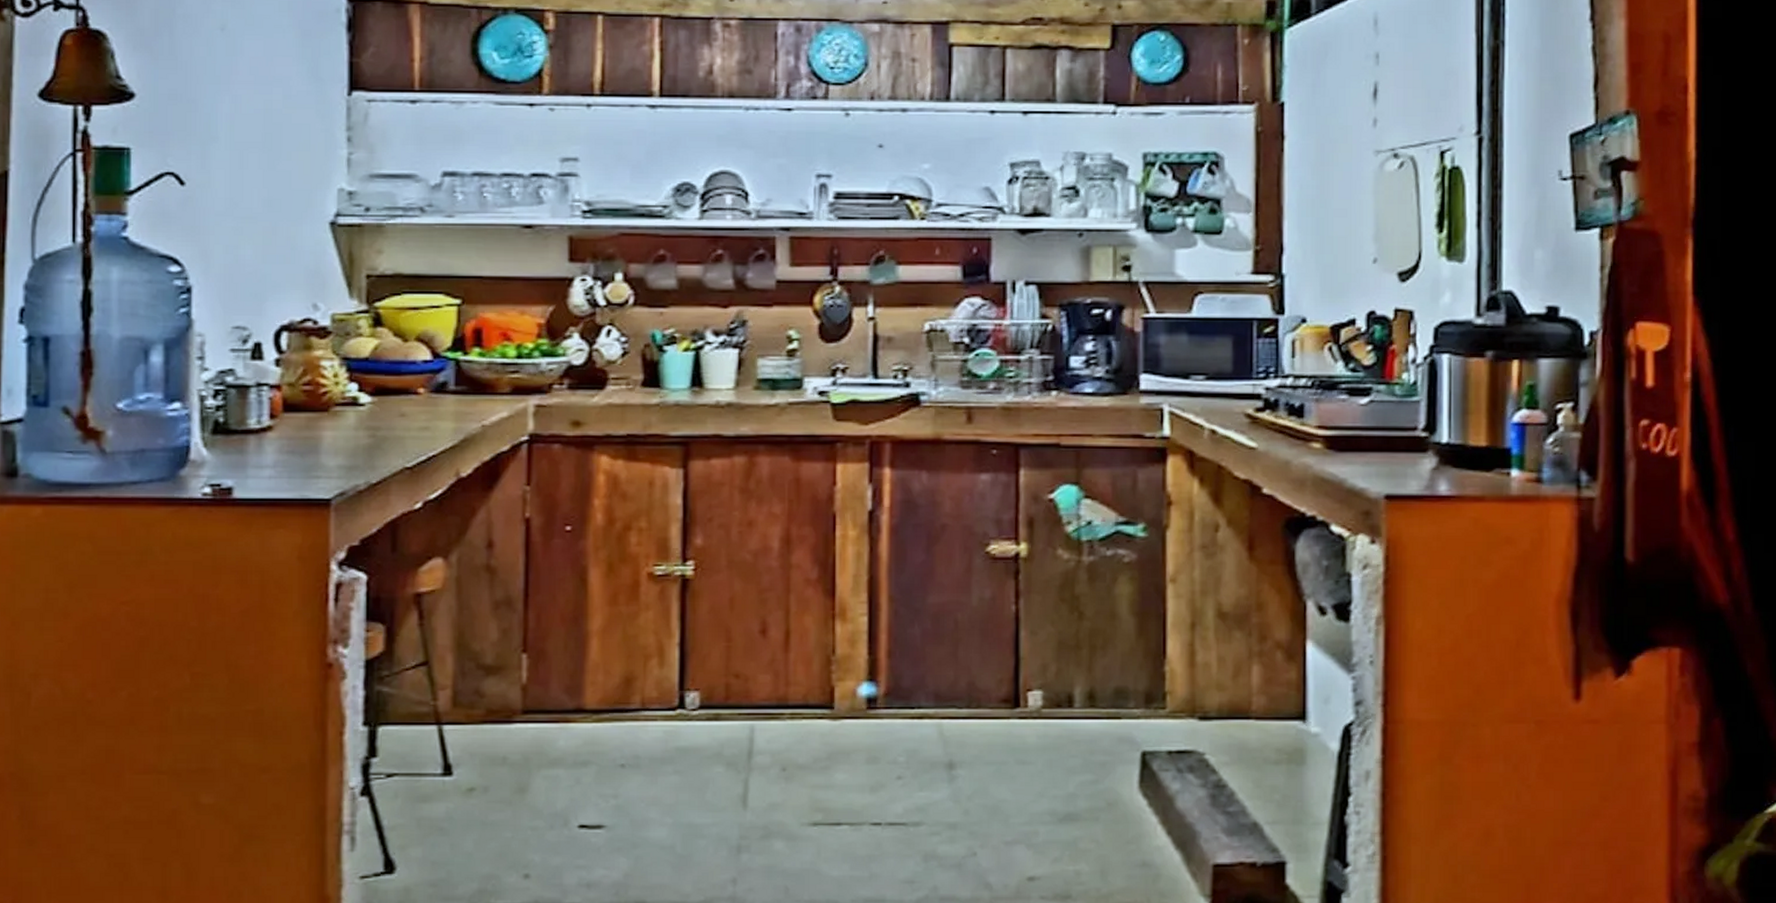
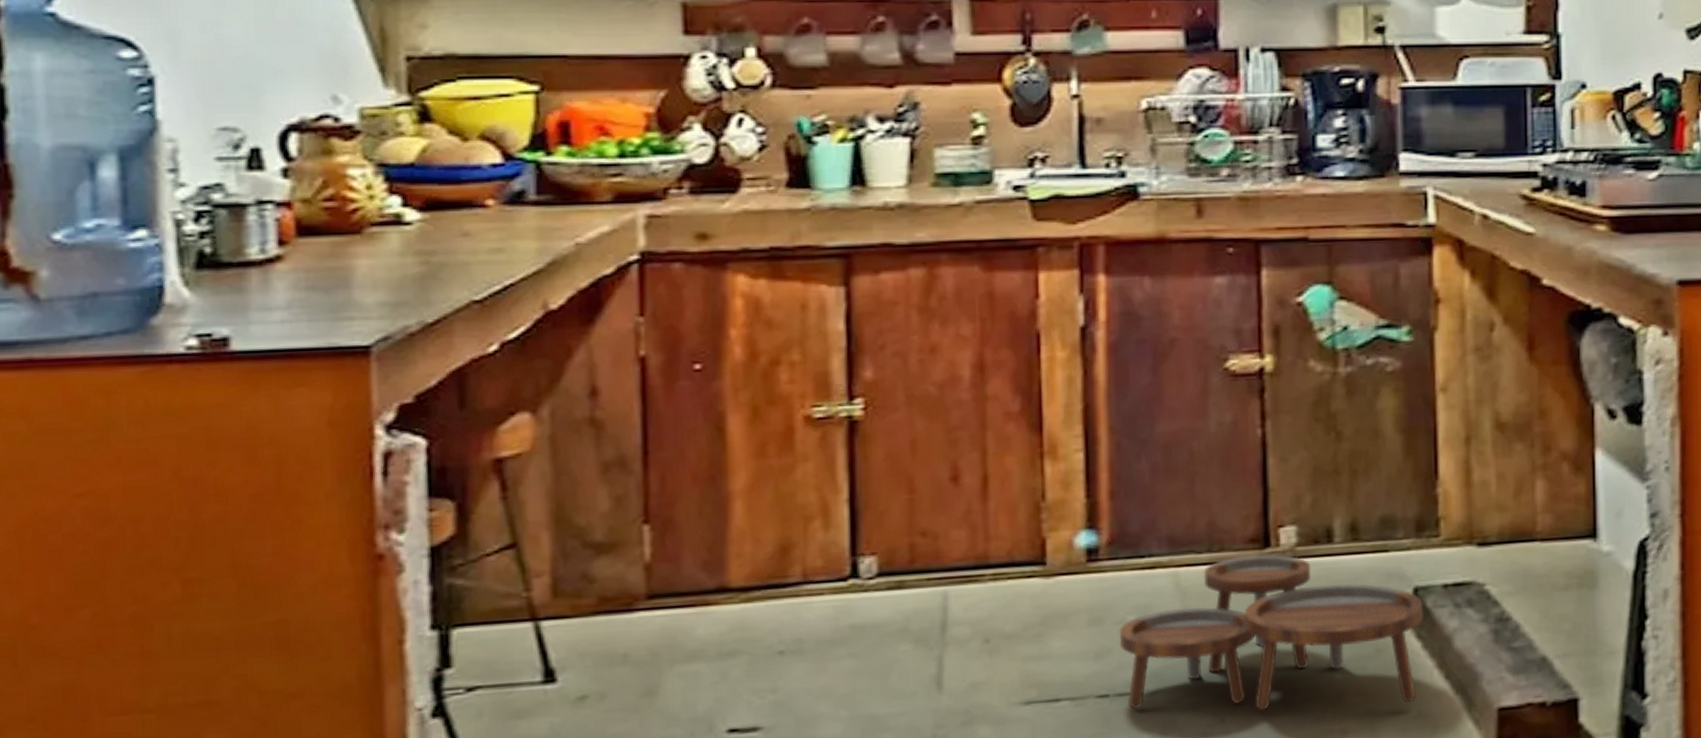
nesting tables: none [892,713,1150,853] -> present [1120,555,1424,711]

